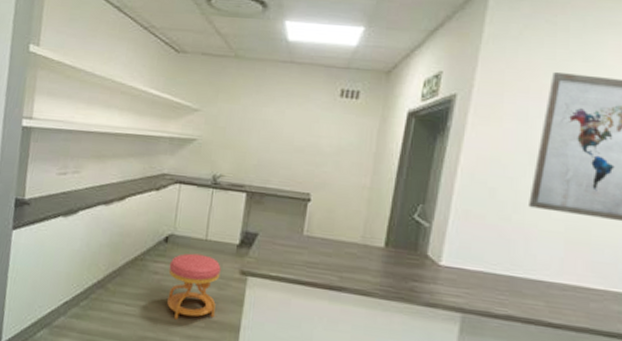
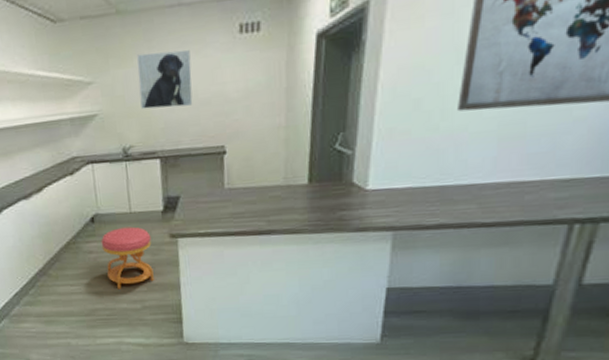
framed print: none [239,95,293,150] -> present [136,49,193,110]

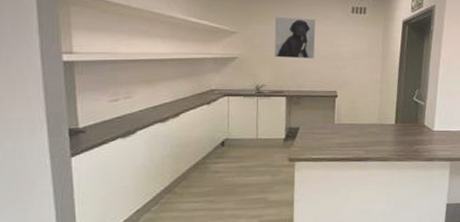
stool: present [101,226,154,289] -> none [228,151,273,206]

